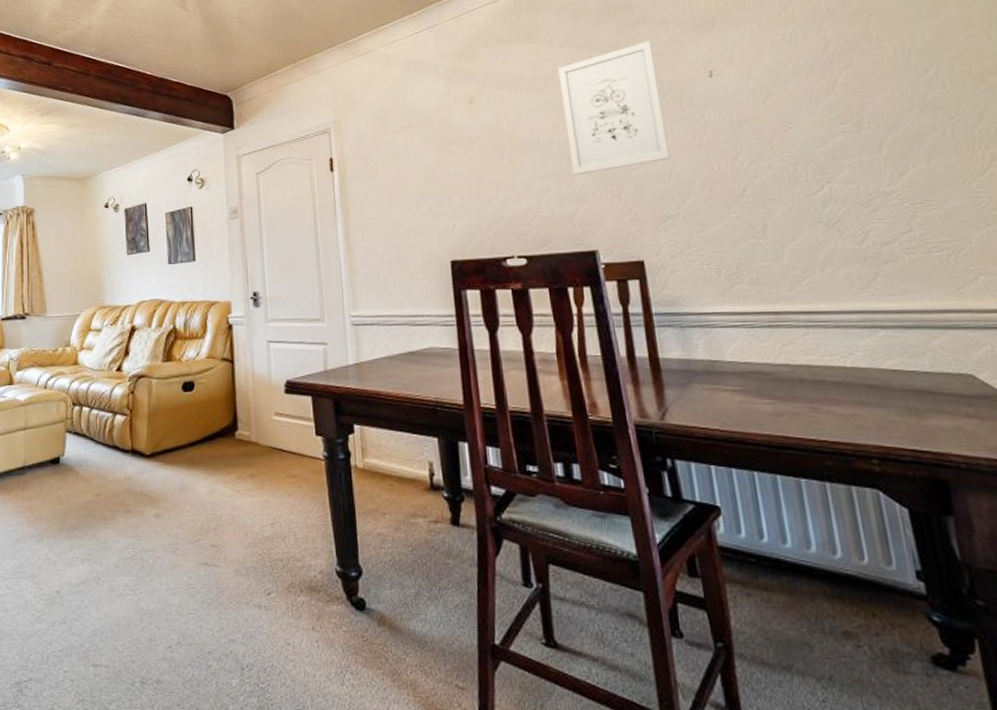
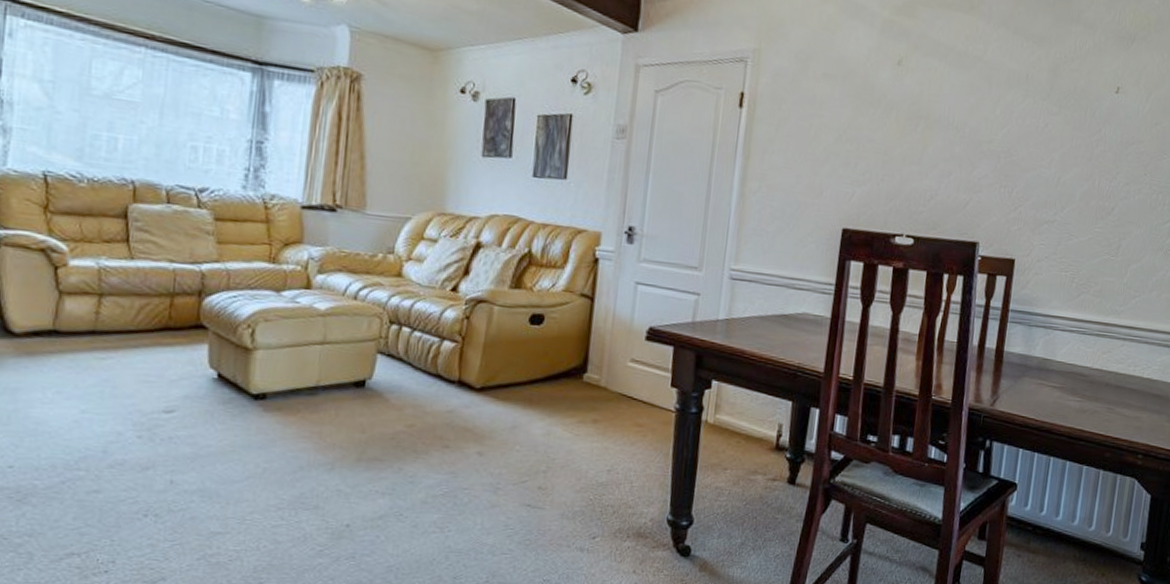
wall art: present [558,41,670,176] -> none [976,41,1078,167]

